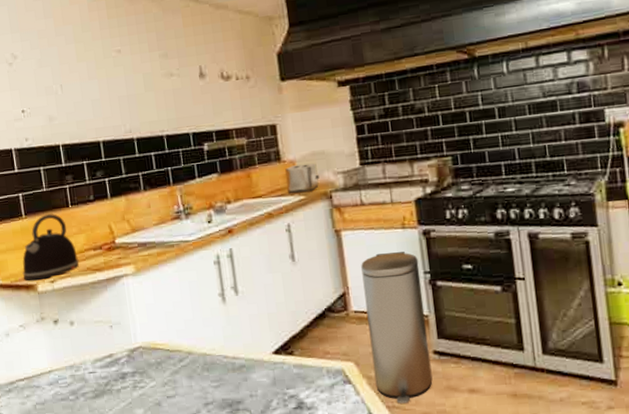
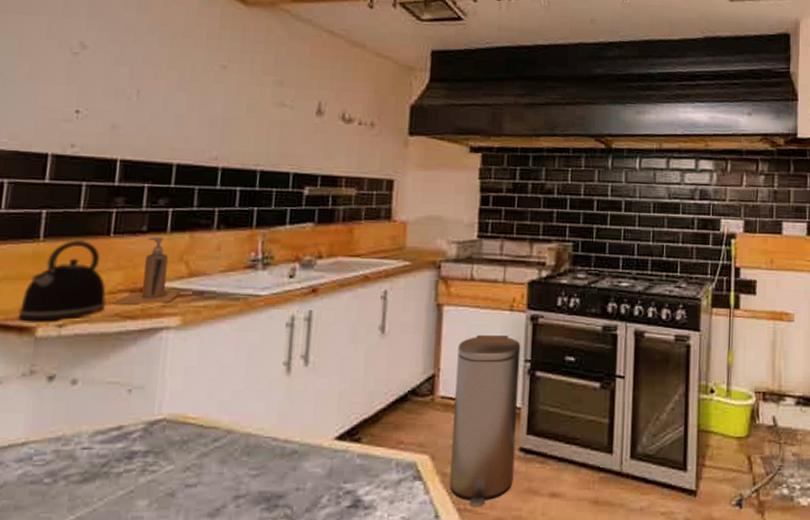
soap dispenser: none [85,202,129,262] -> present [114,236,180,306]
toaster: present [284,163,319,195] -> none [391,227,431,259]

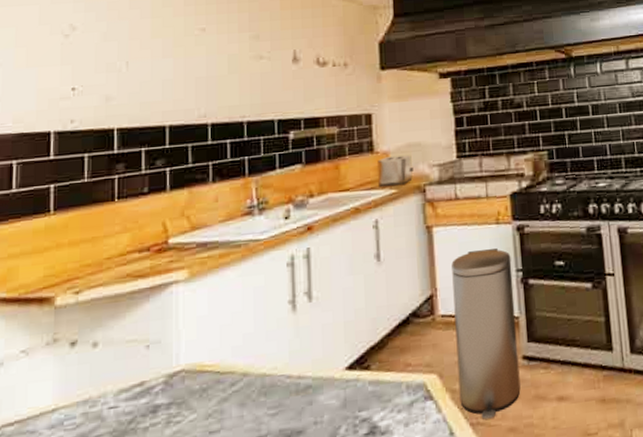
kettle: present [18,240,107,323] -> none [37,209,118,293]
soap dispenser: present [114,236,180,306] -> none [125,196,184,267]
toaster: none [391,227,431,259] -> present [376,155,414,188]

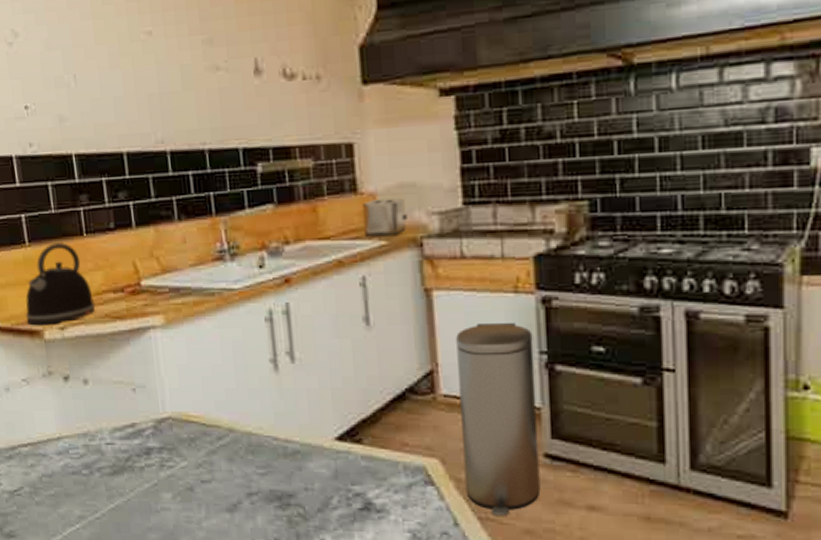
kettle: none [37,209,118,293] -> present [25,243,96,326]

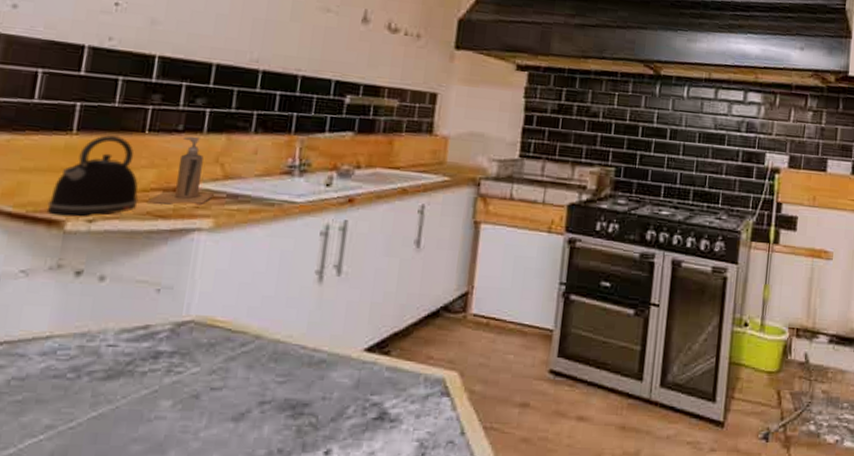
soap dispenser: none [102,232,158,307] -> present [146,136,214,205]
toaster: present [361,198,407,238] -> none [431,141,472,175]
pedal bin: present [456,323,541,517] -> none [477,255,557,427]

